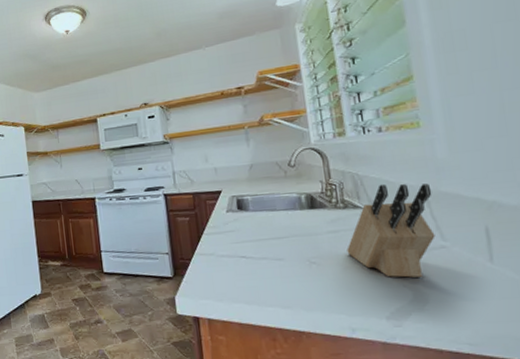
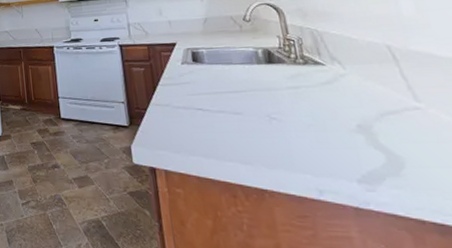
knife block: present [347,183,436,278] -> none [309,40,408,139]

